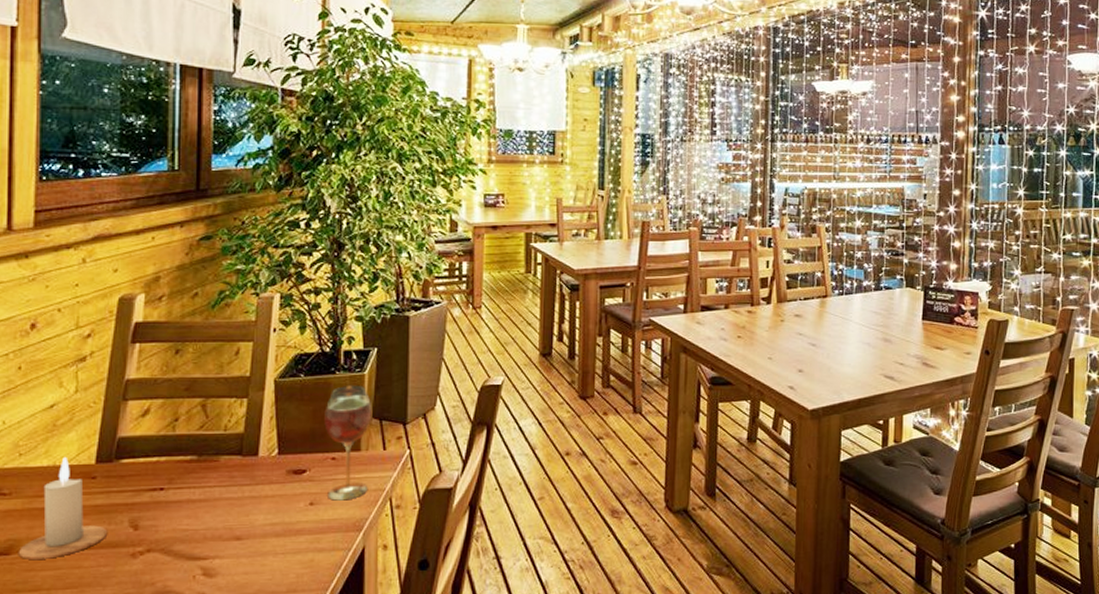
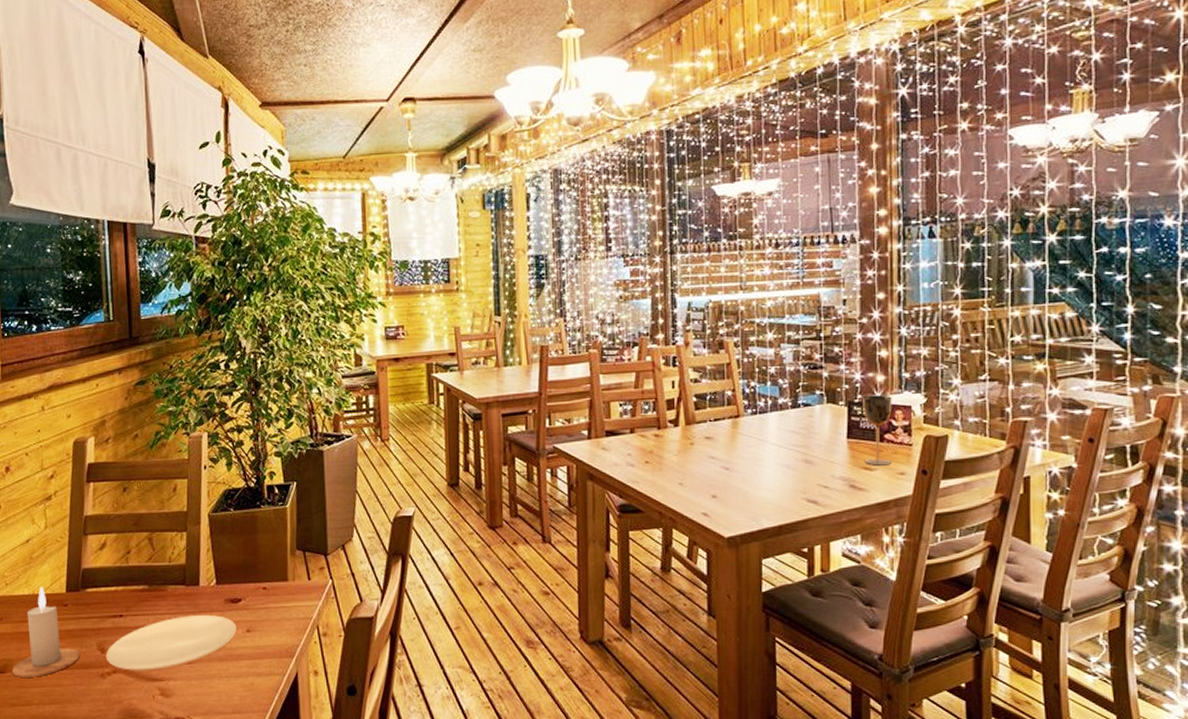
plate: none [139,486,298,550] -> present [105,614,237,671]
wineglass: present [324,385,373,501] -> none [253,518,297,628]
wine glass: none [936,281,963,346] -> present [863,395,892,466]

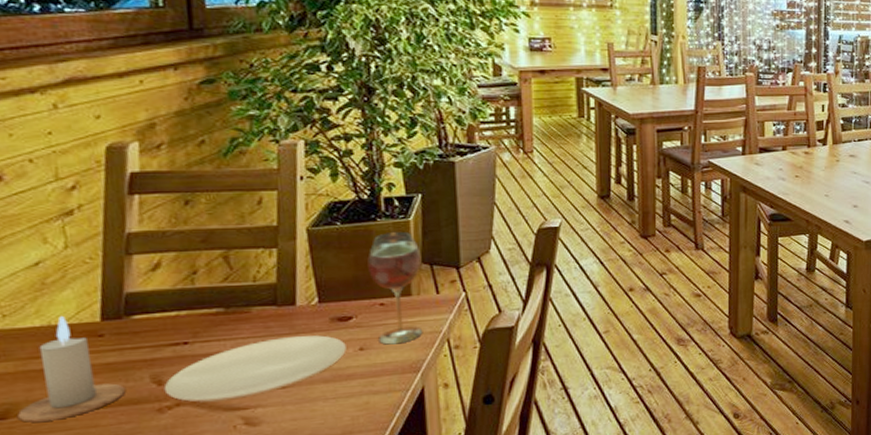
wineglass: none [253,518,297,628] -> present [367,231,423,345]

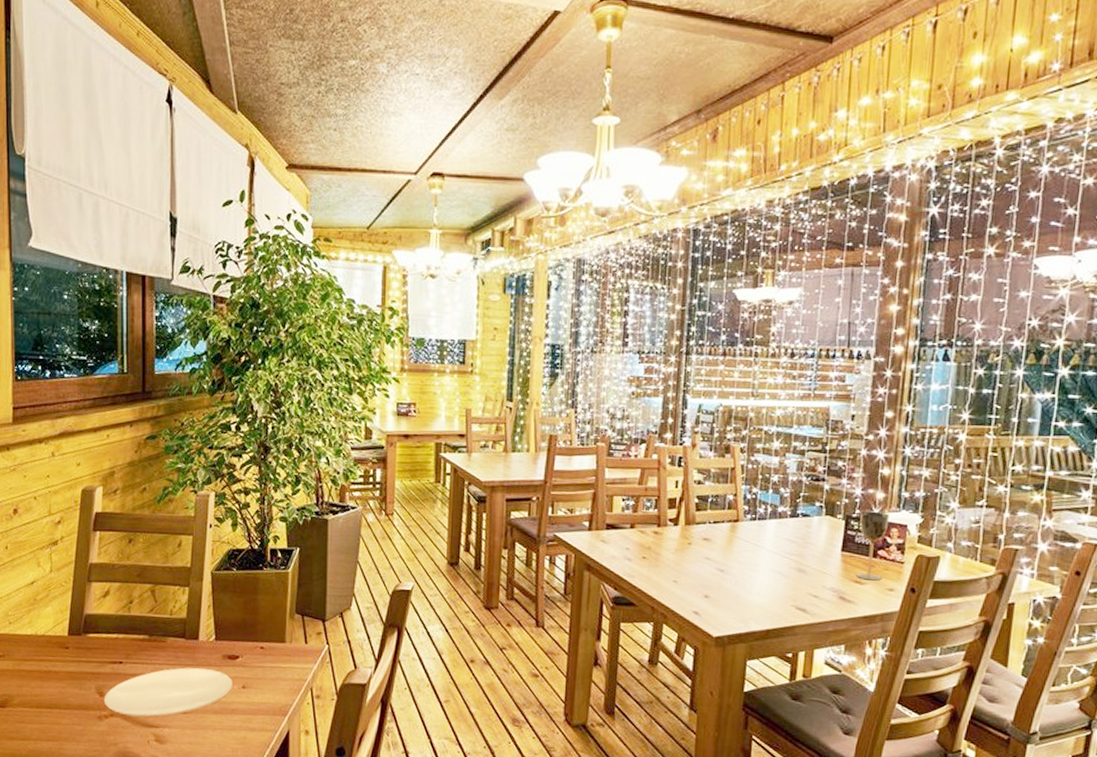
candle: present [17,315,126,423] -> none [11,627,80,714]
wineglass: present [367,231,423,345] -> none [254,581,296,687]

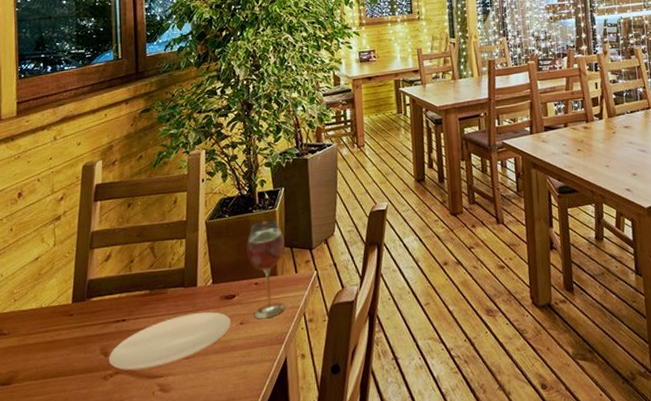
wineglass: none [254,581,296,687] -> present [246,220,286,319]

